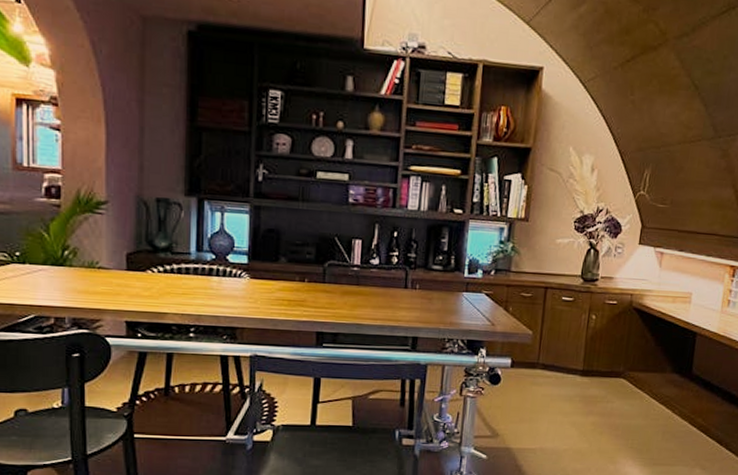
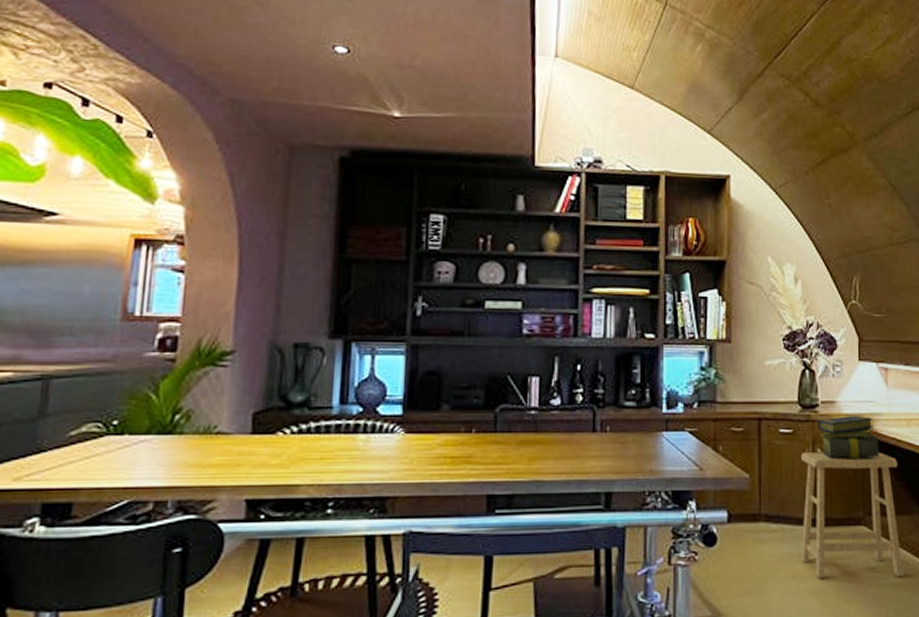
stool: none [567,317,660,419] -> present [800,452,903,579]
stack of books: none [595,290,646,326] -> present [818,416,879,460]

